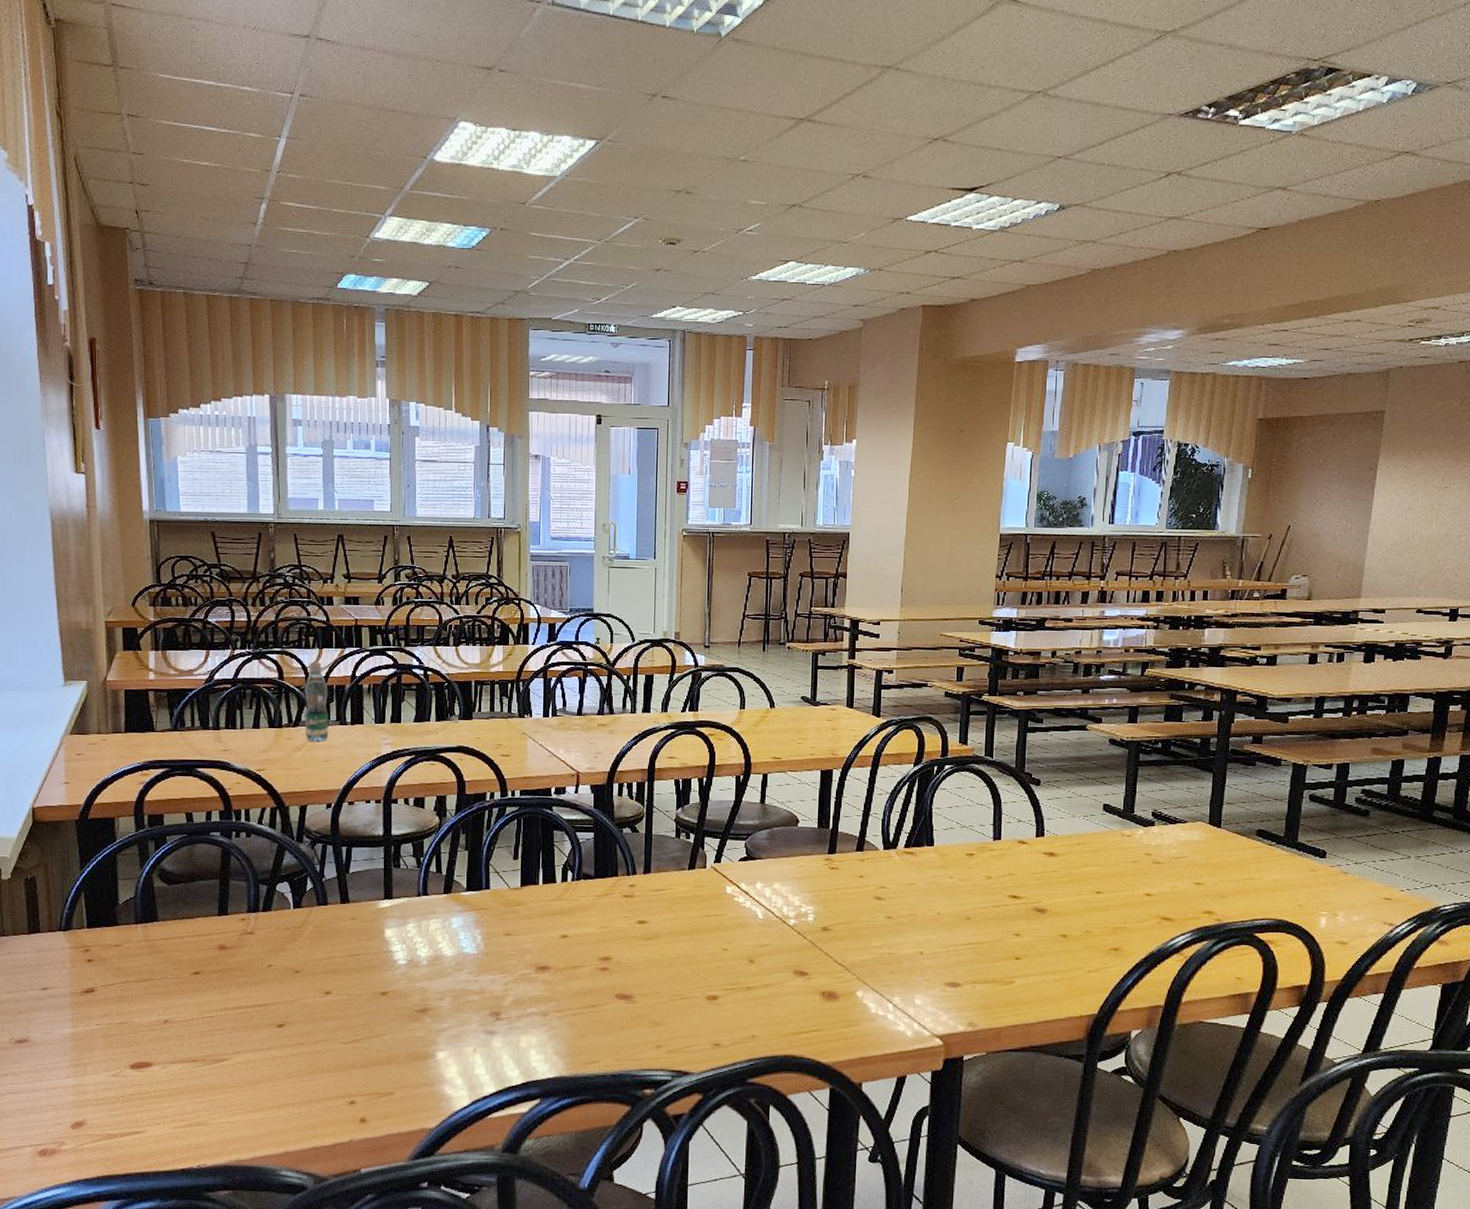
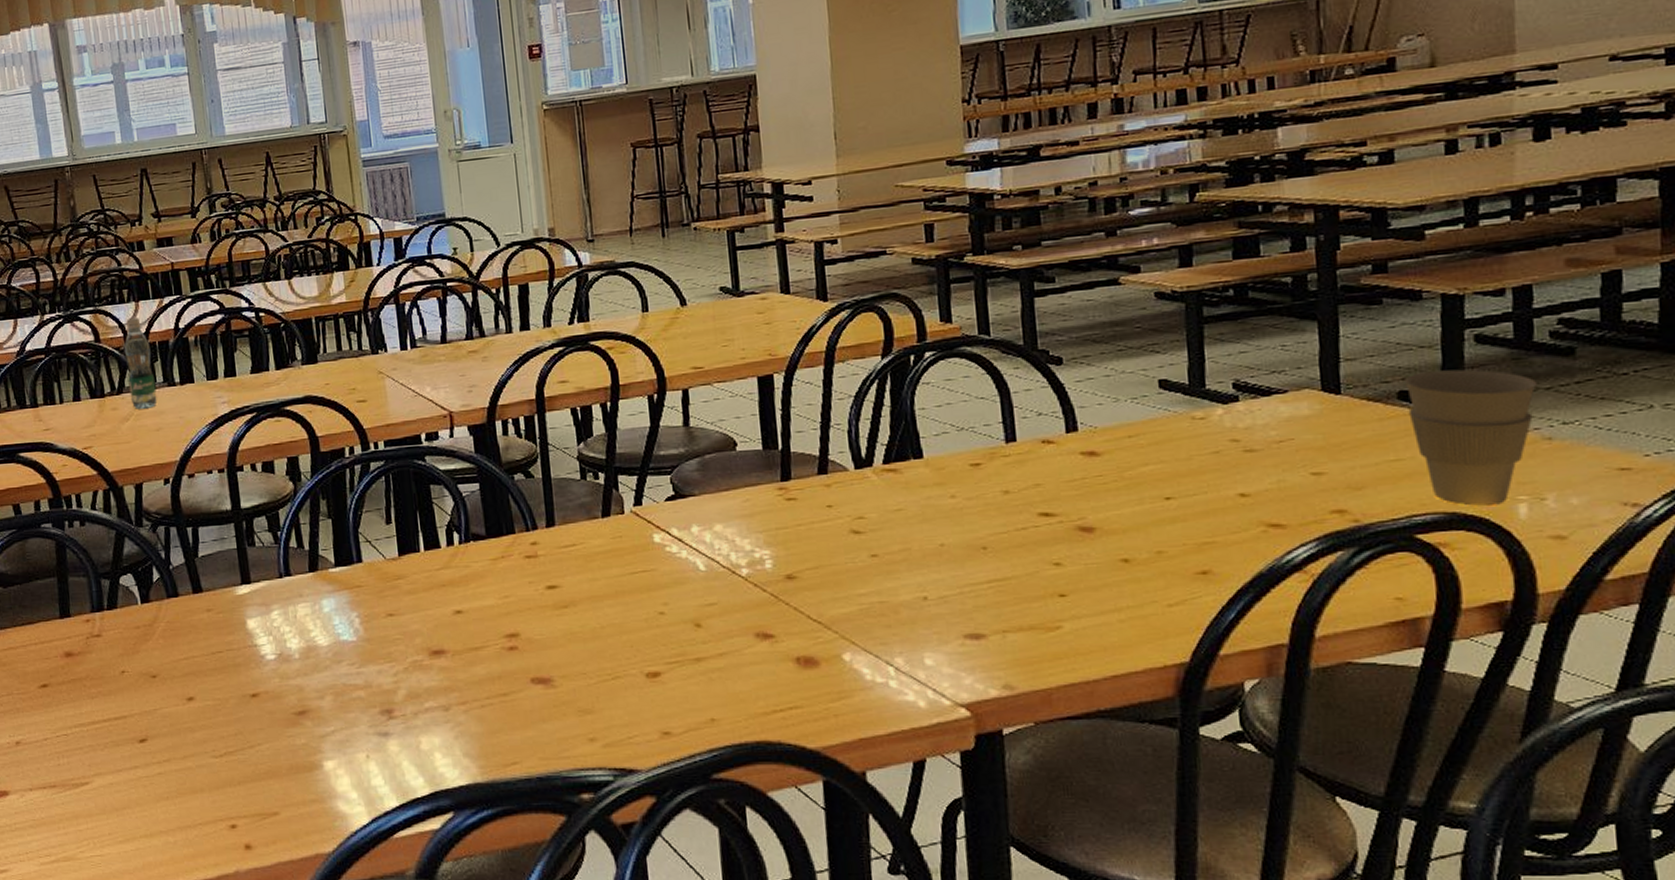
cup: none [1261,817,1343,917] -> present [1403,369,1537,506]

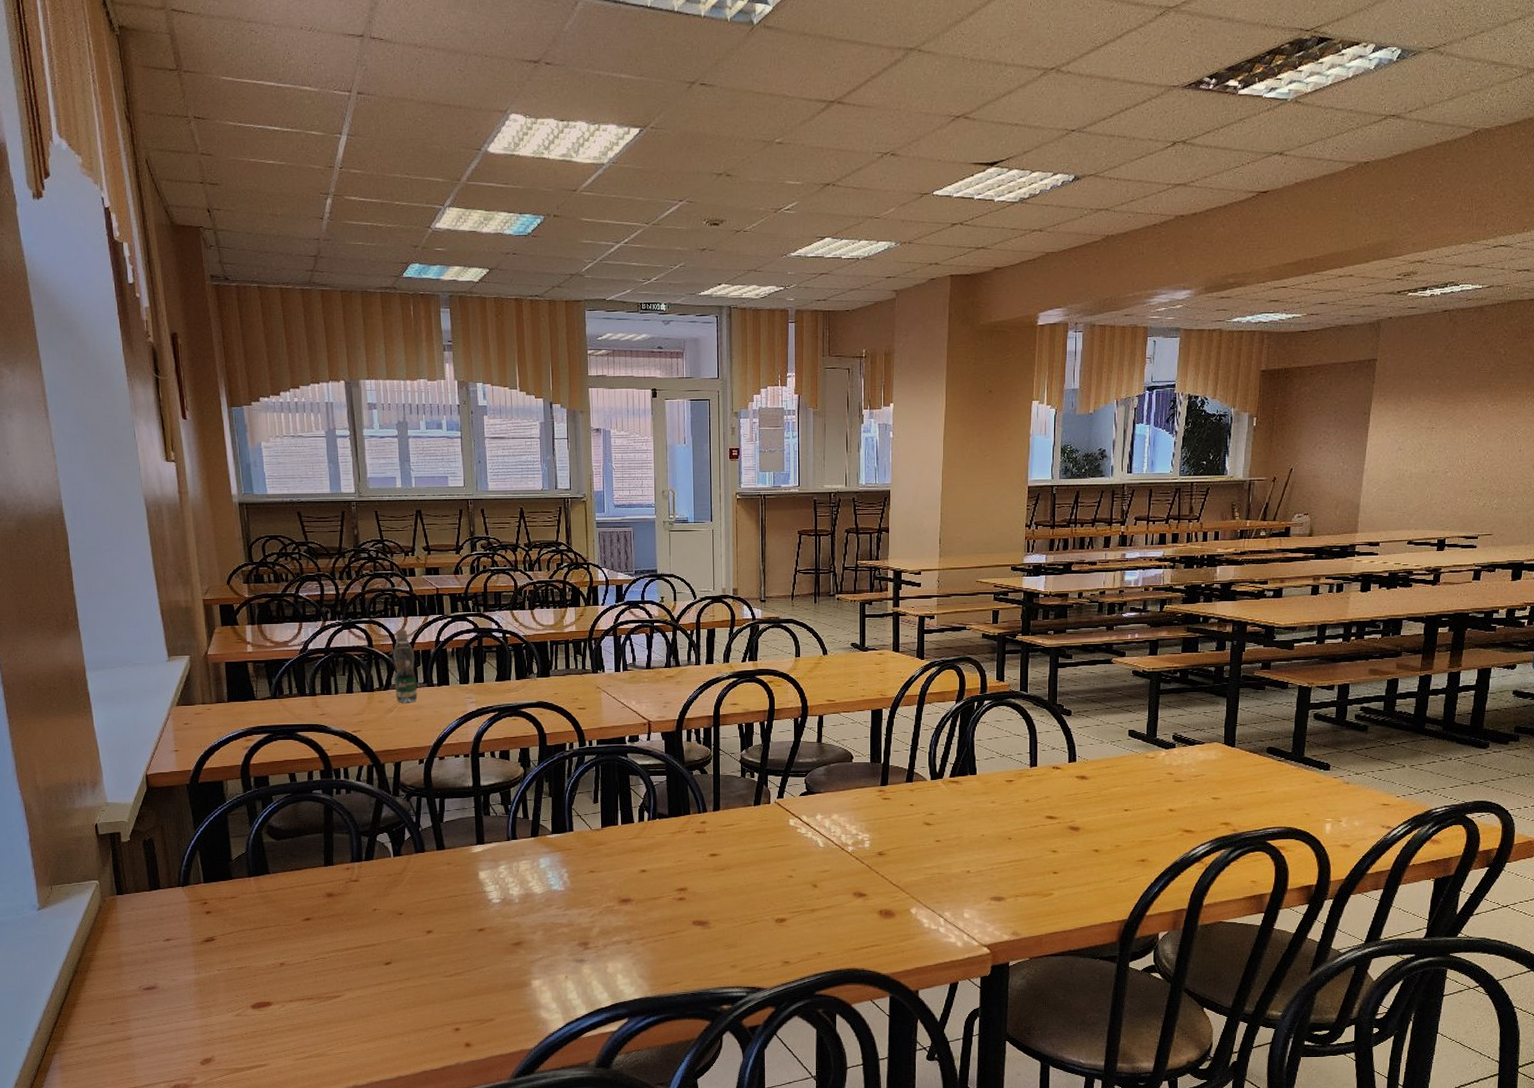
cup: present [1403,369,1537,506] -> none [1271,735,1345,824]

